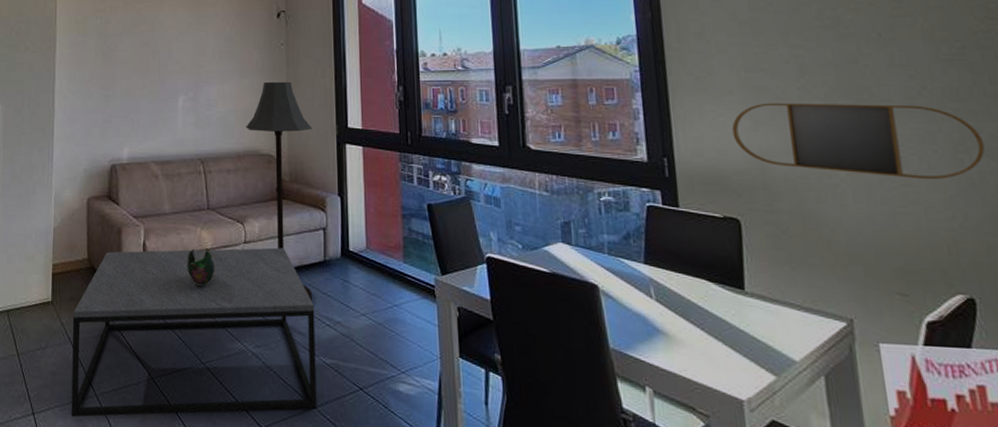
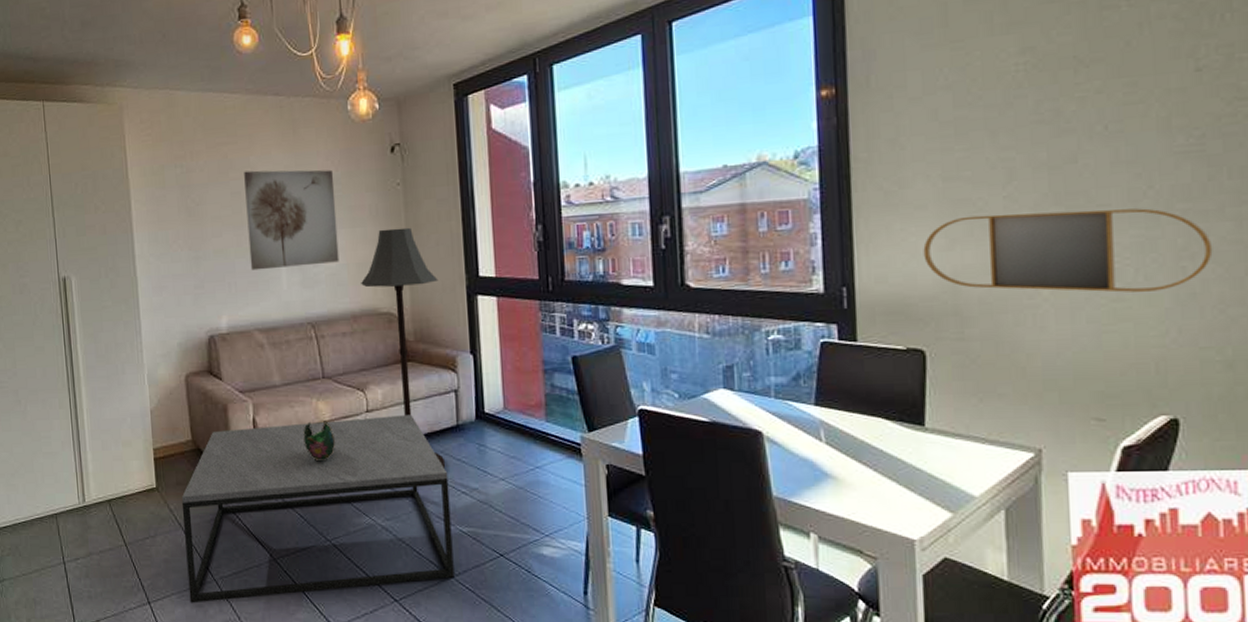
wall art: none [152,25,229,110] -> present [244,169,340,271]

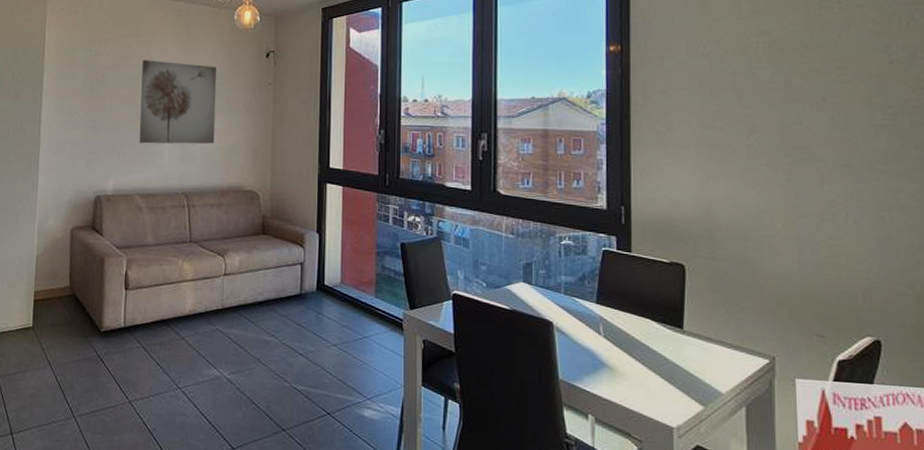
coffee table: present [181,414,455,603] -> none [49,280,289,438]
decorative bowl: present [303,421,336,462] -> none [167,279,195,316]
floor lamp: present [361,227,446,468] -> none [231,120,296,331]
home mirror: present [923,208,1213,293] -> none [685,158,904,233]

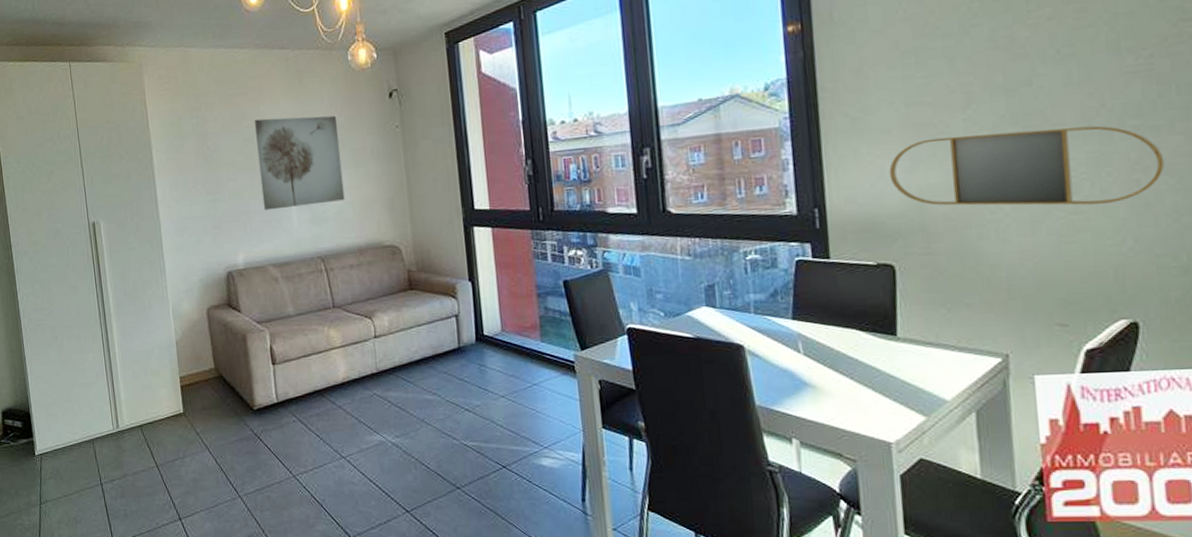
home mirror: none [685,158,904,233] -> present [889,125,1165,206]

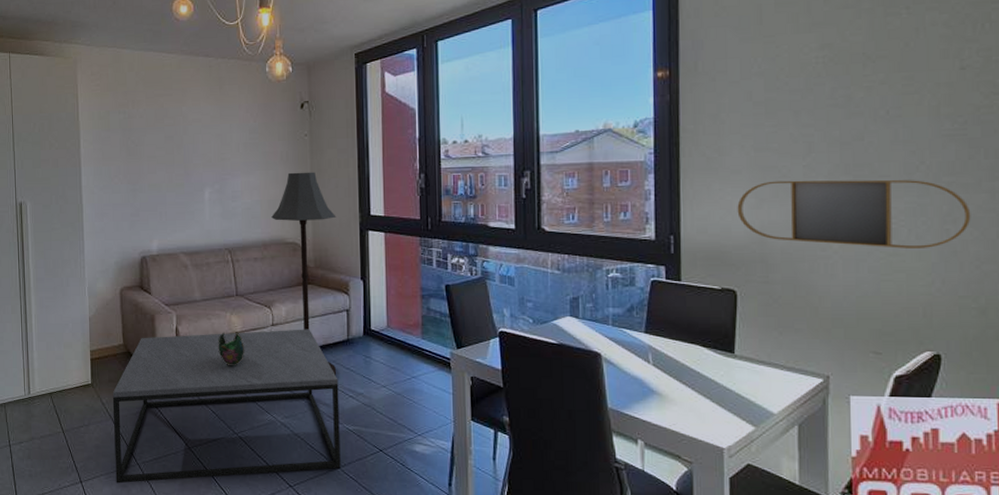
coffee table: none [206,338,461,519] -> present [112,329,341,484]
wall art: present [255,115,345,211] -> none [177,119,254,203]
decorative bowl: none [316,347,348,385] -> present [218,332,245,366]
floor lamp: none [365,166,450,388] -> present [271,172,337,375]

